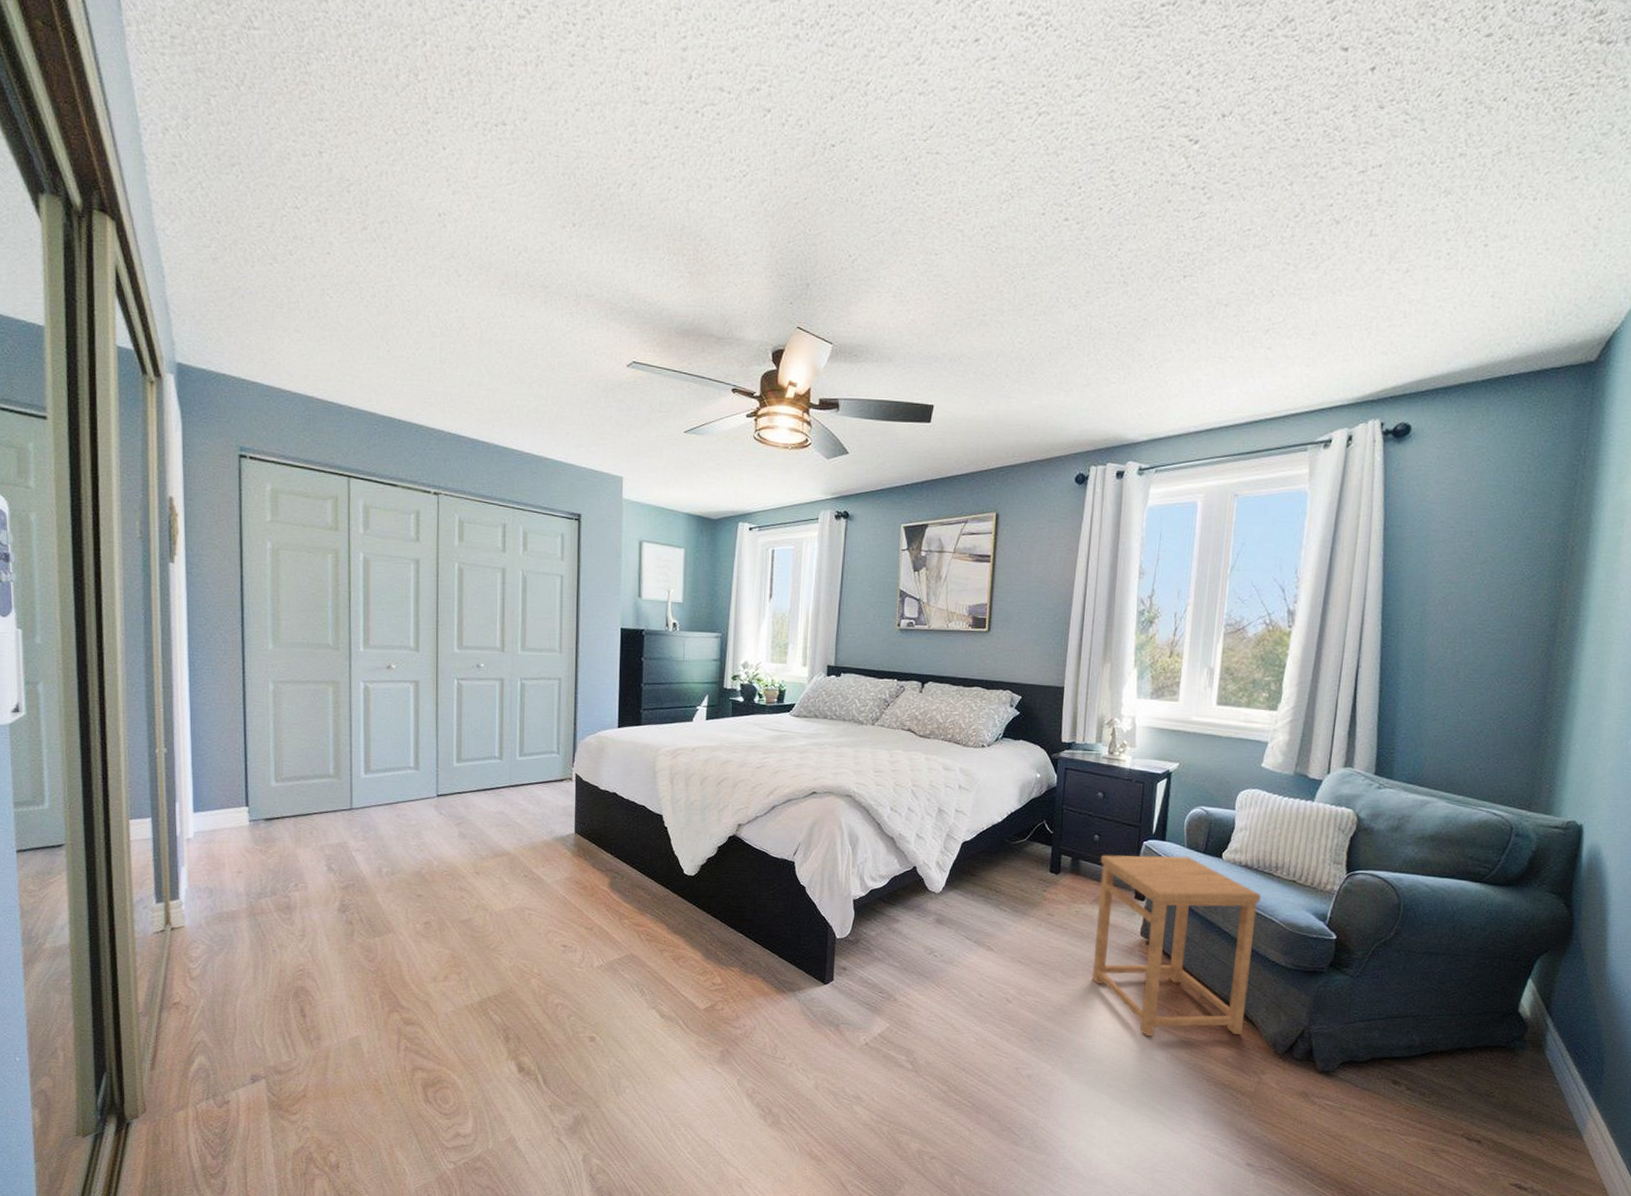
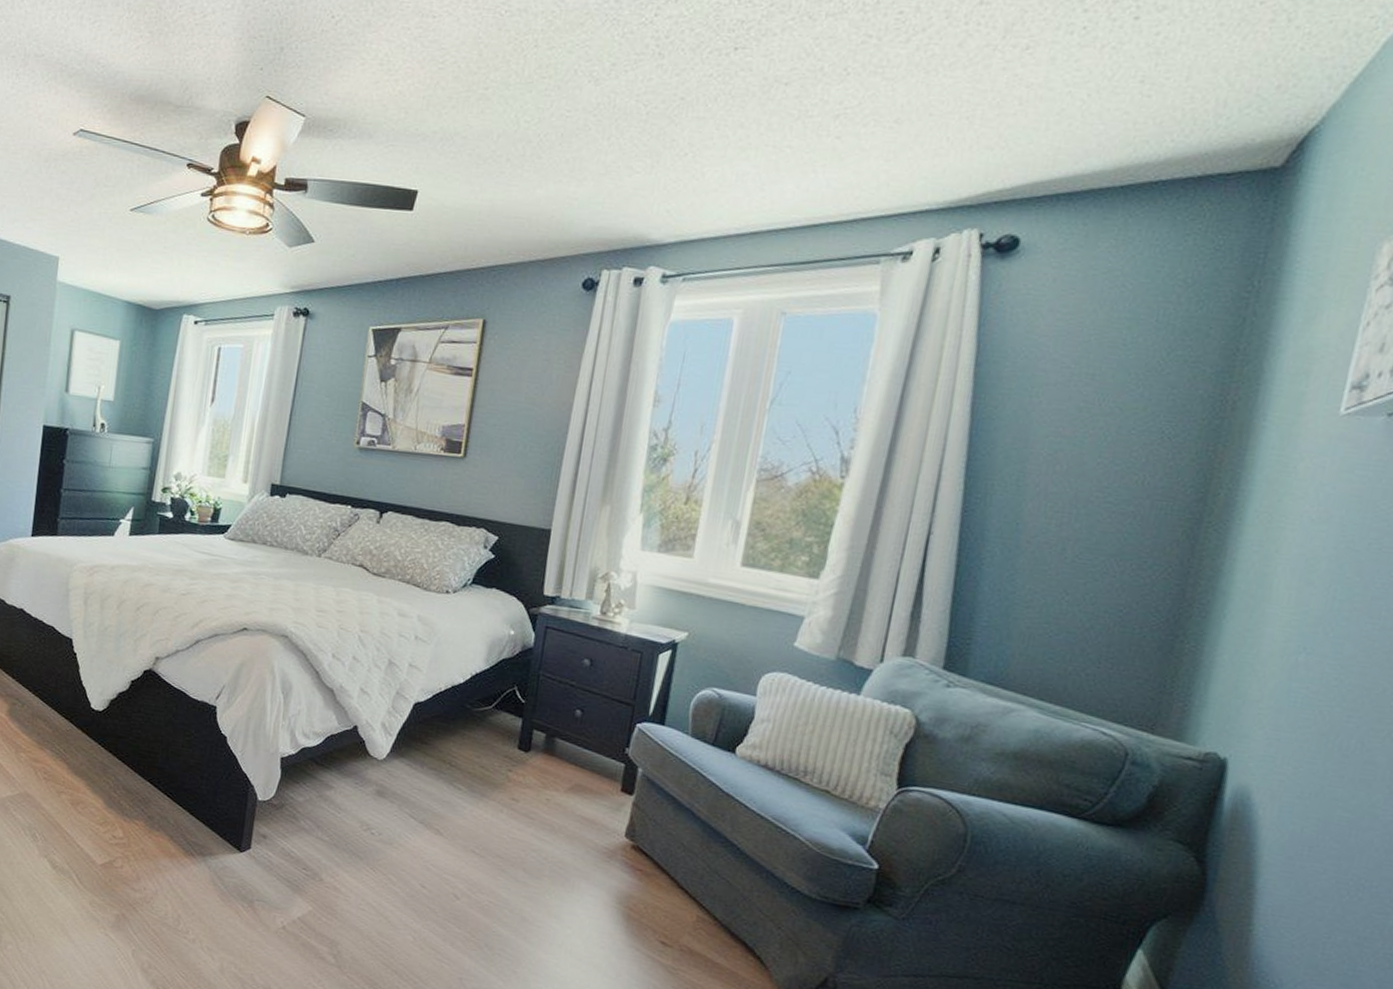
side table: present [1092,854,1261,1036] -> none [560,734,782,973]

